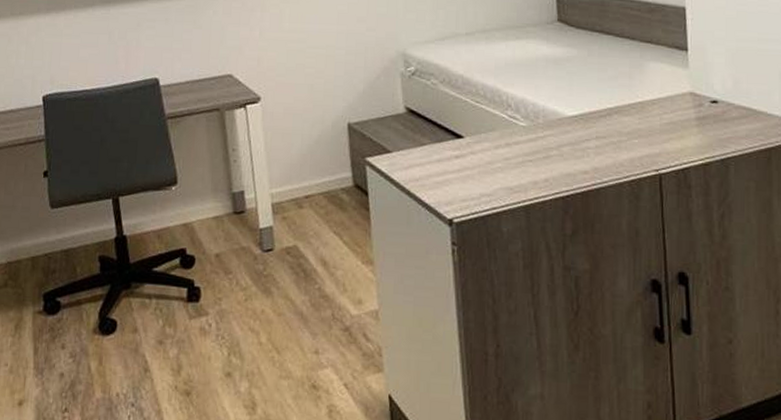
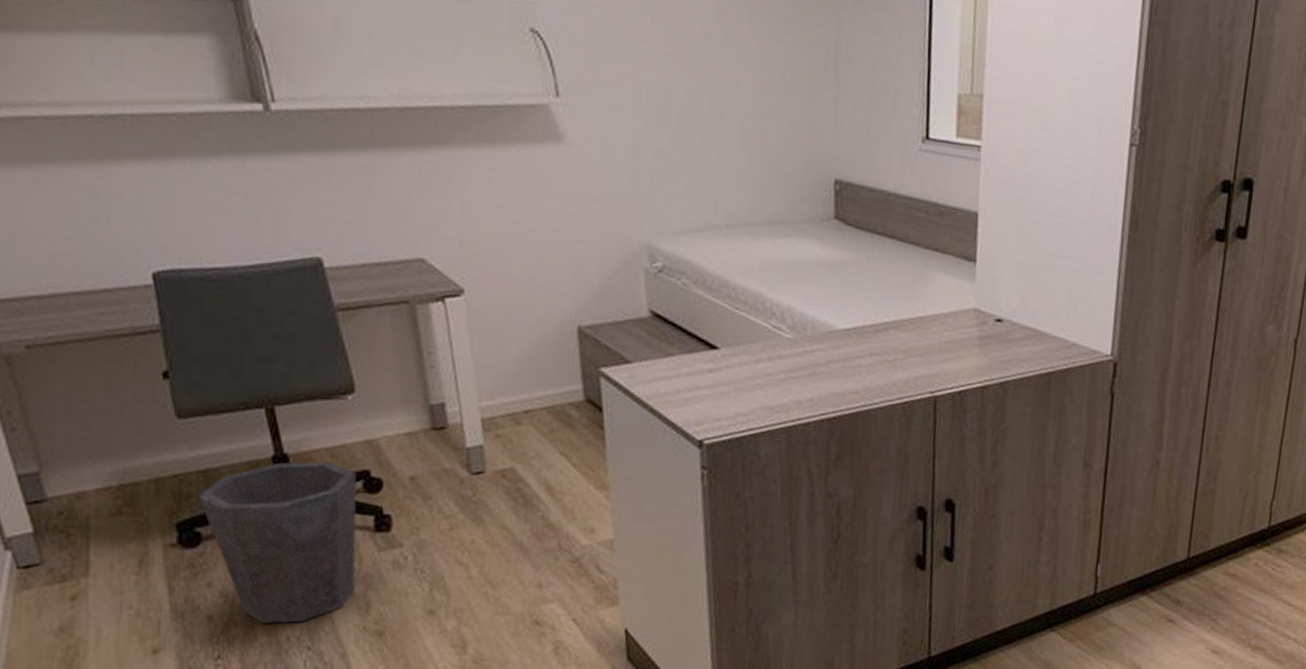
waste bin: none [60,242,175,382] -> present [197,461,357,623]

